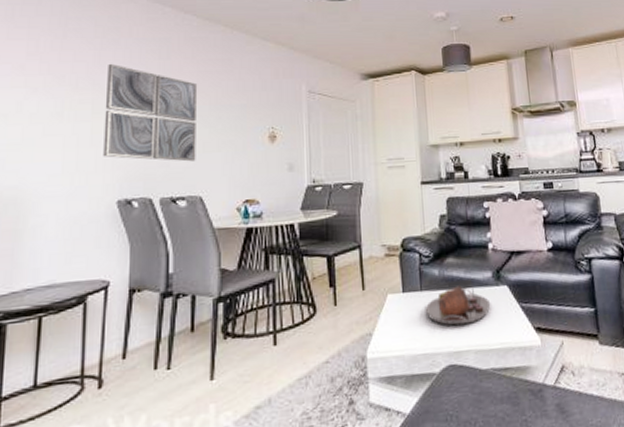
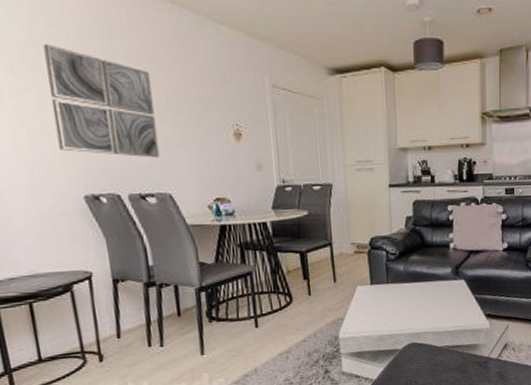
serving tray: present [425,285,491,325] -> none [390,279,449,312]

